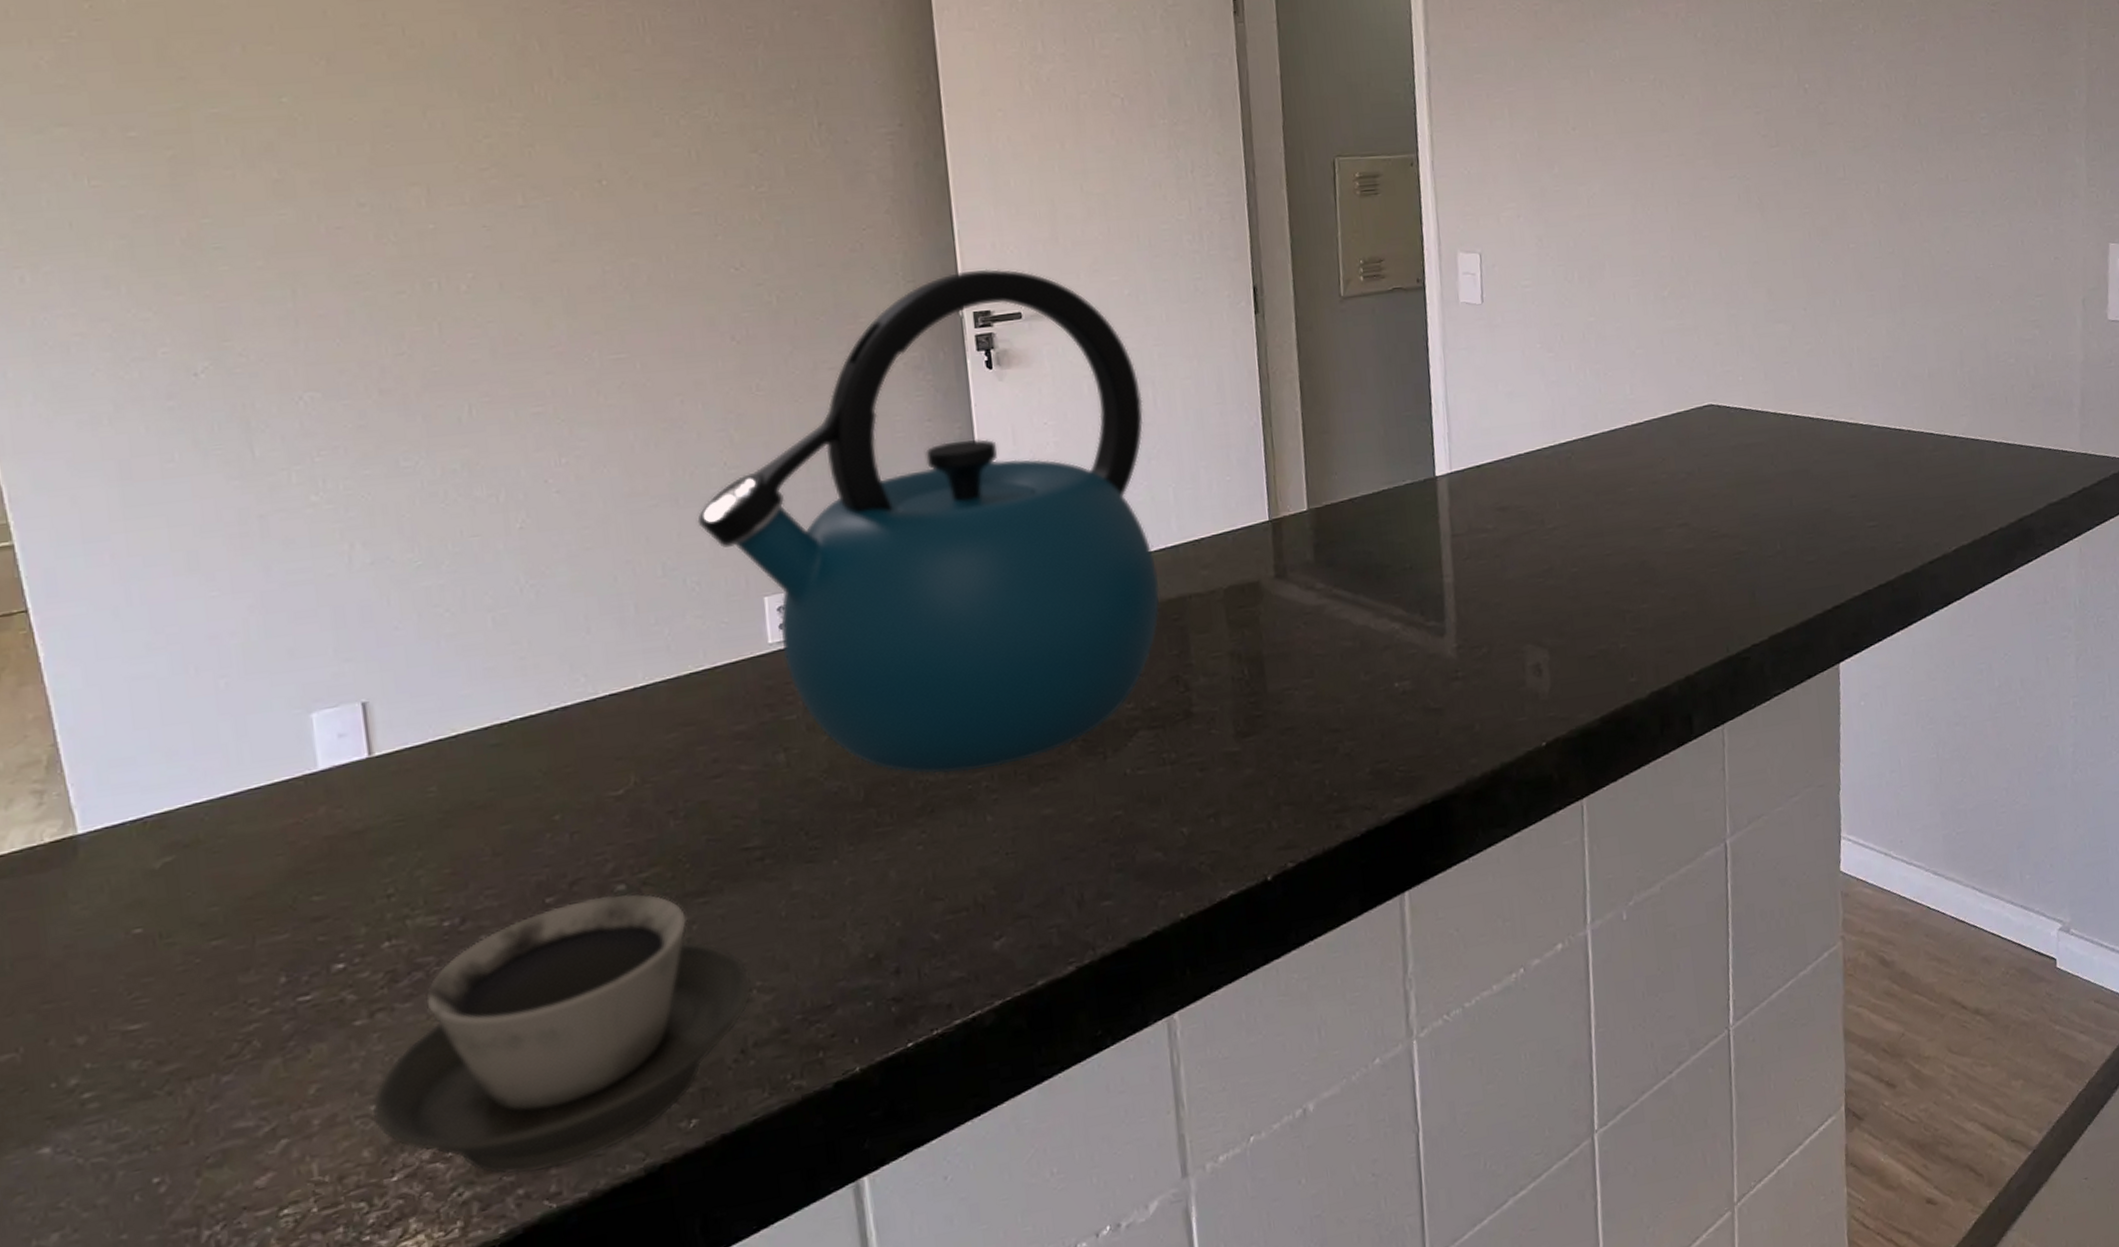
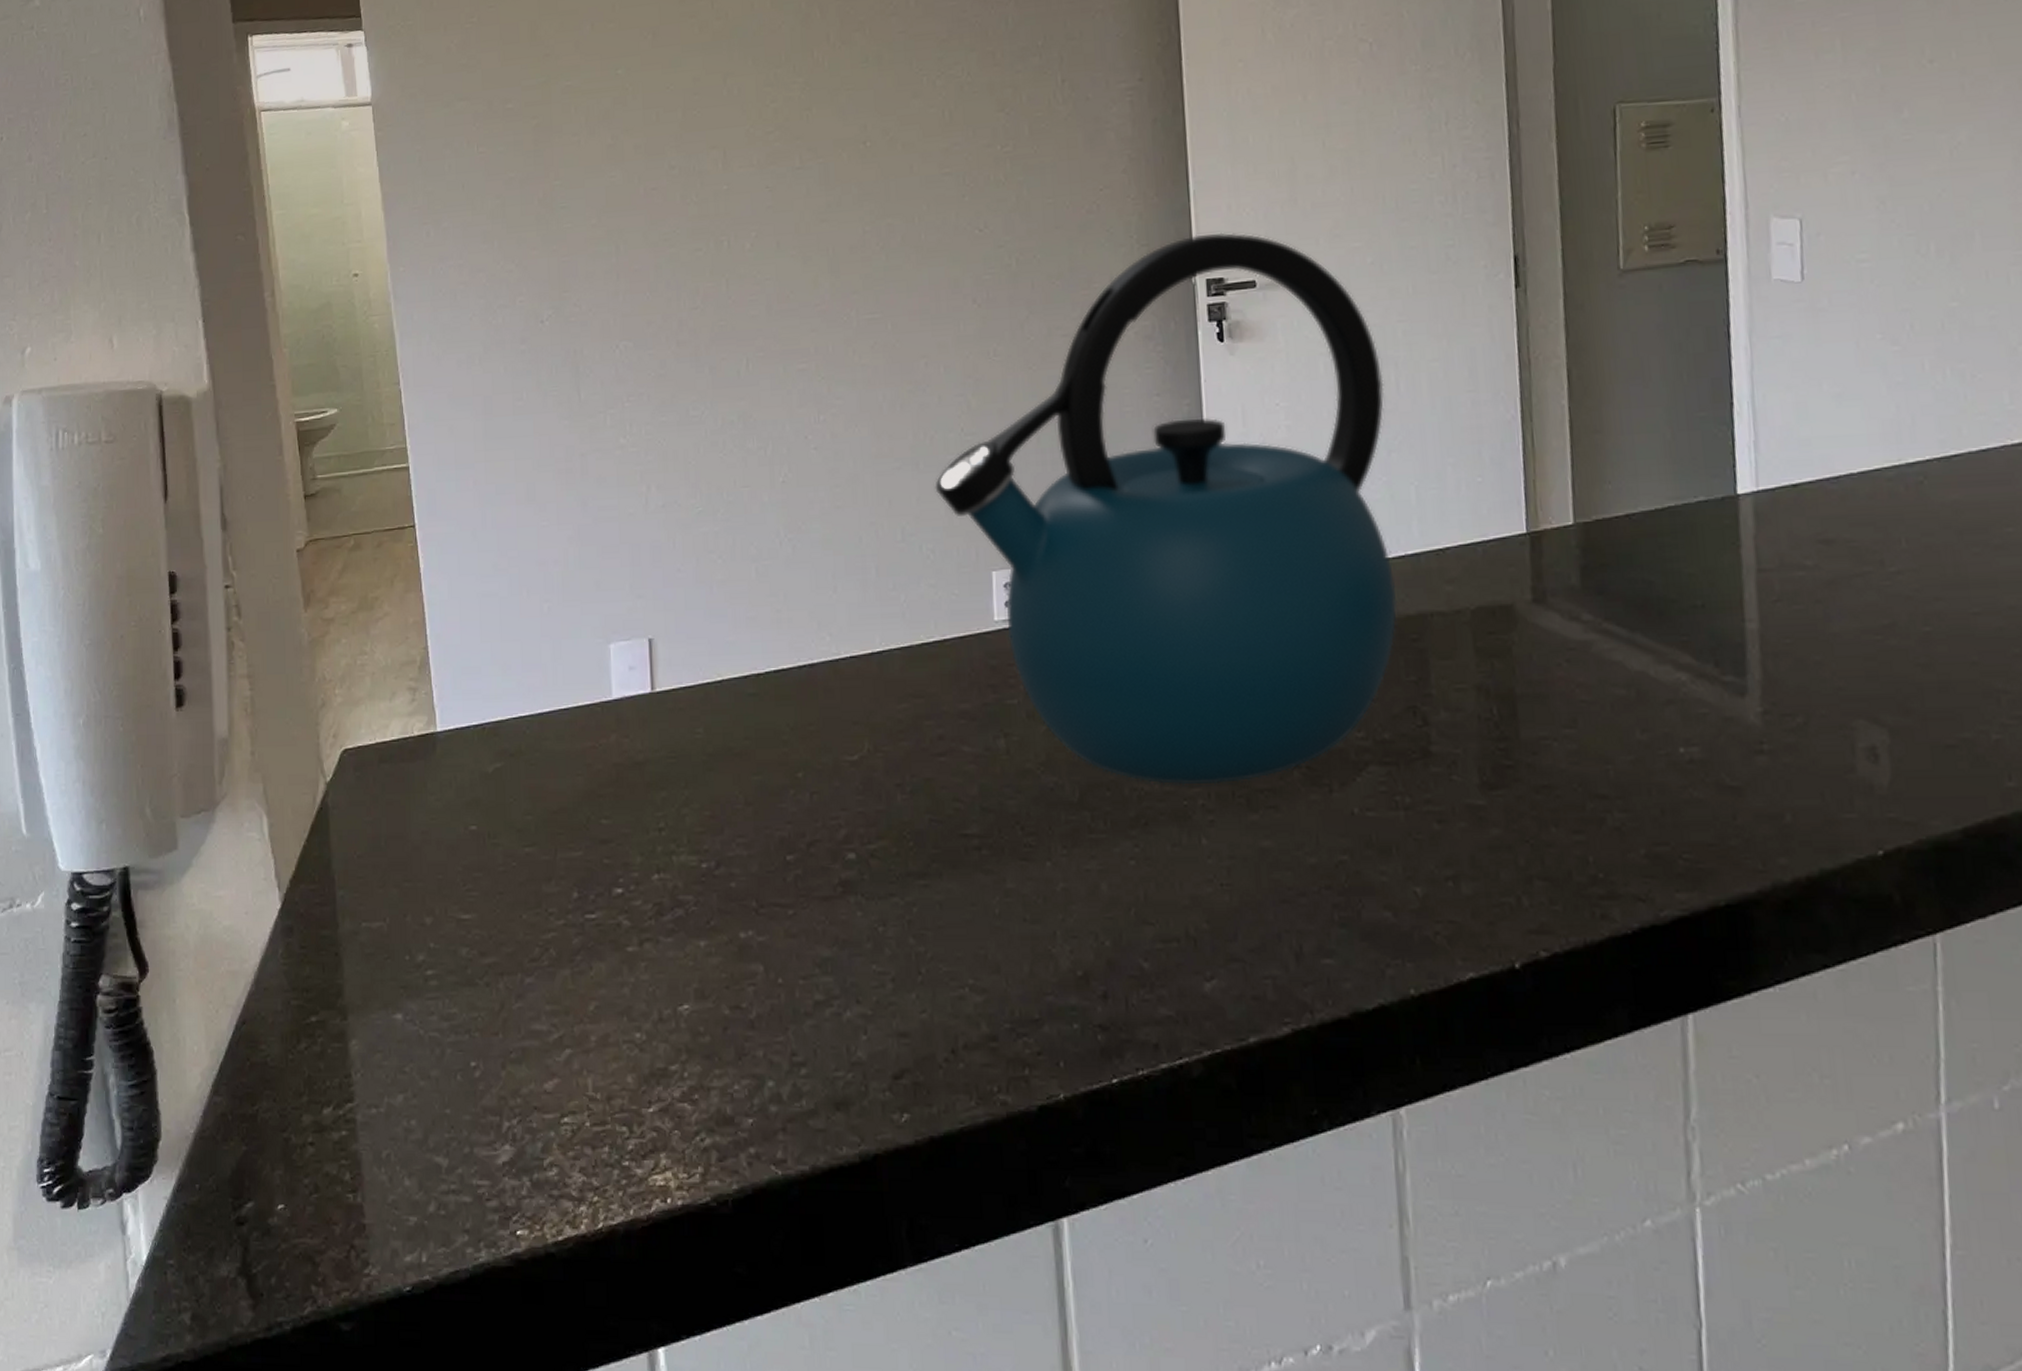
cup: present [372,894,753,1174] -> none [636,863,965,1133]

